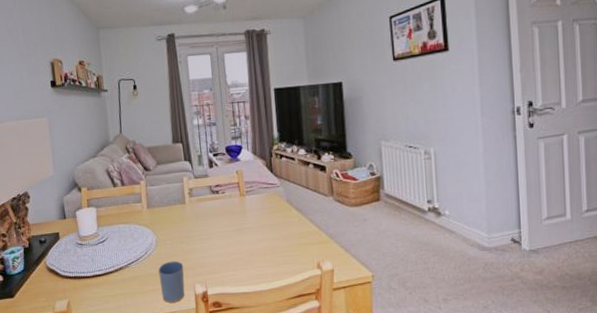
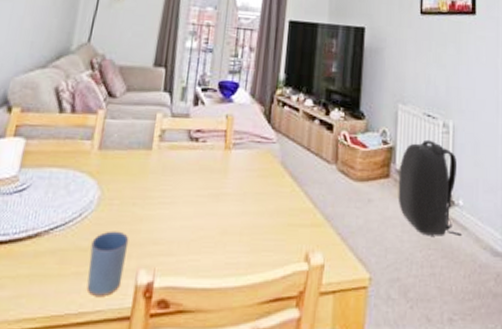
backpack: none [387,166,449,241] -> present [398,139,461,236]

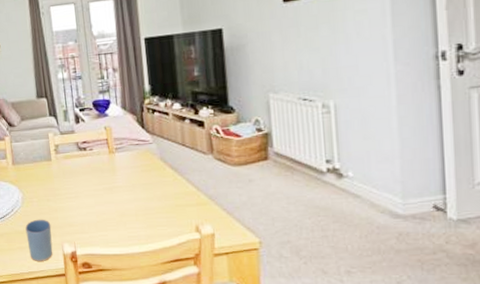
backpack: present [398,139,461,236] -> none [277,121,354,205]

